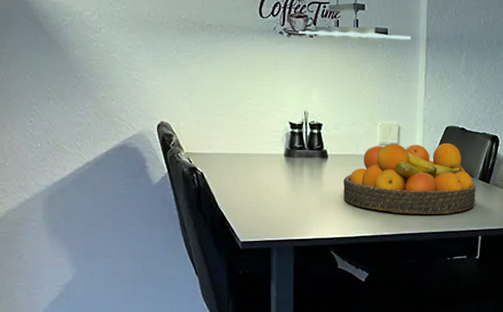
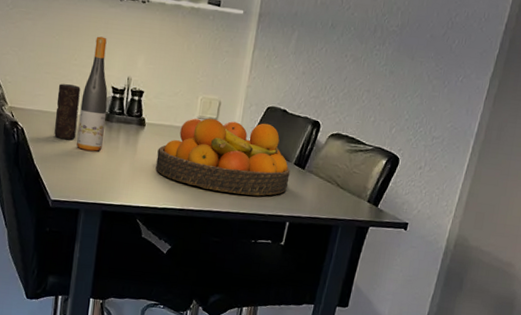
candle: none [234,124,258,179] -> present [54,83,81,140]
wine bottle: none [260,74,287,188] -> present [77,36,108,152]

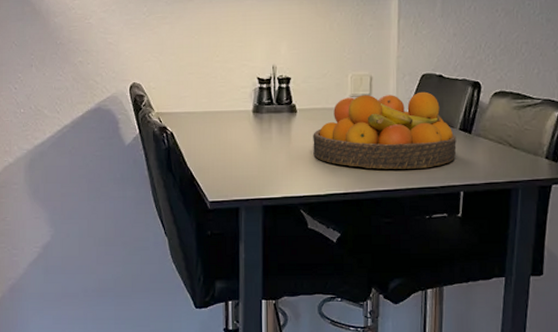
candle: present [54,83,81,140] -> none [203,82,226,137]
wine bottle: present [77,36,108,152] -> none [228,29,255,146]

